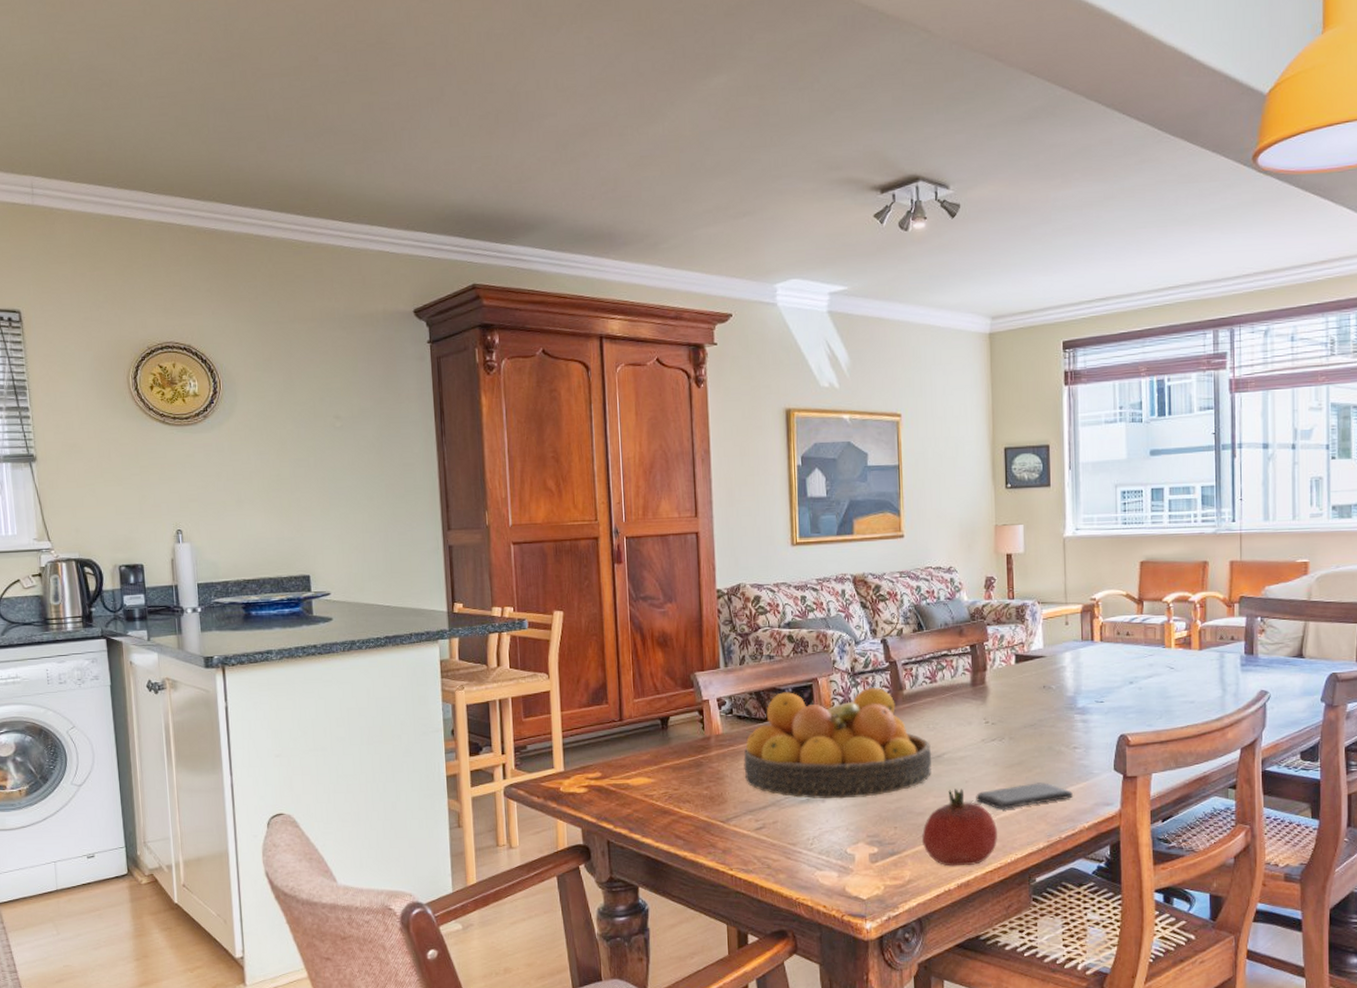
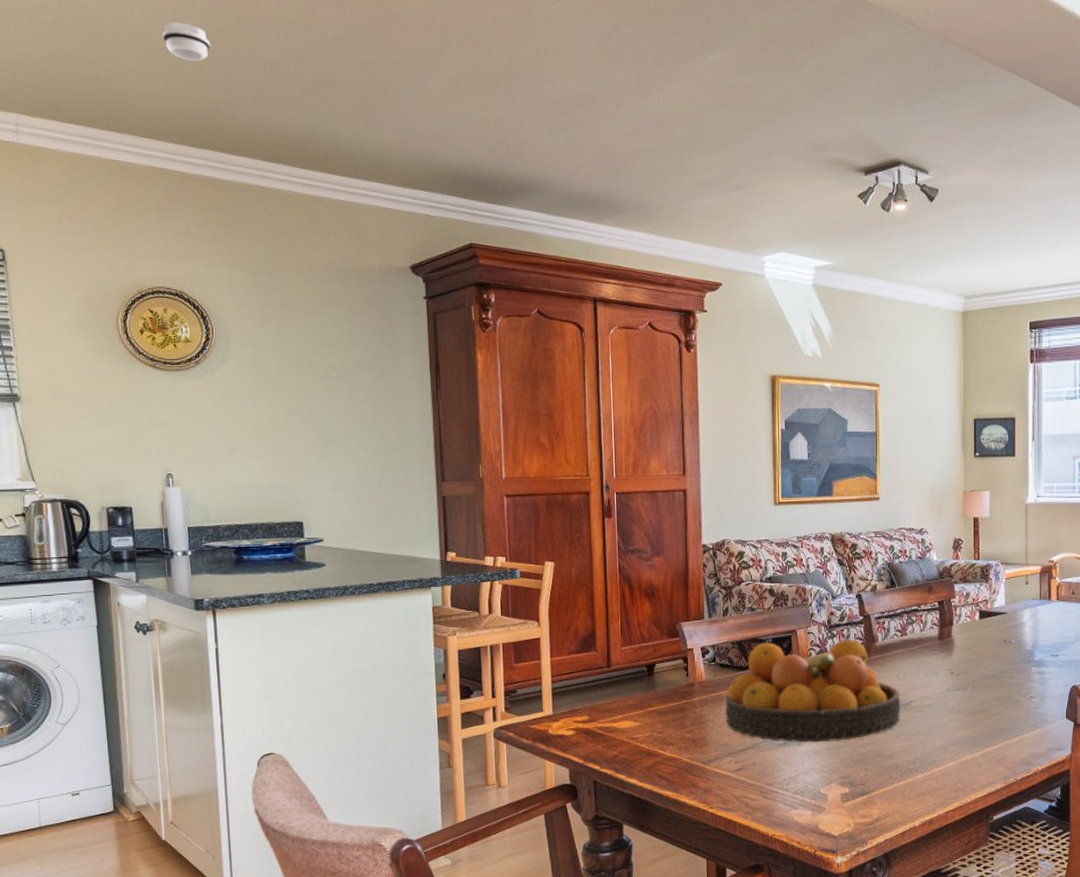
smoke detector: none [169,76,216,114] -> present [162,21,211,61]
fruit: present [921,788,998,867] -> none [889,734,960,806]
smartphone: present [976,782,1073,809] -> none [940,729,1028,753]

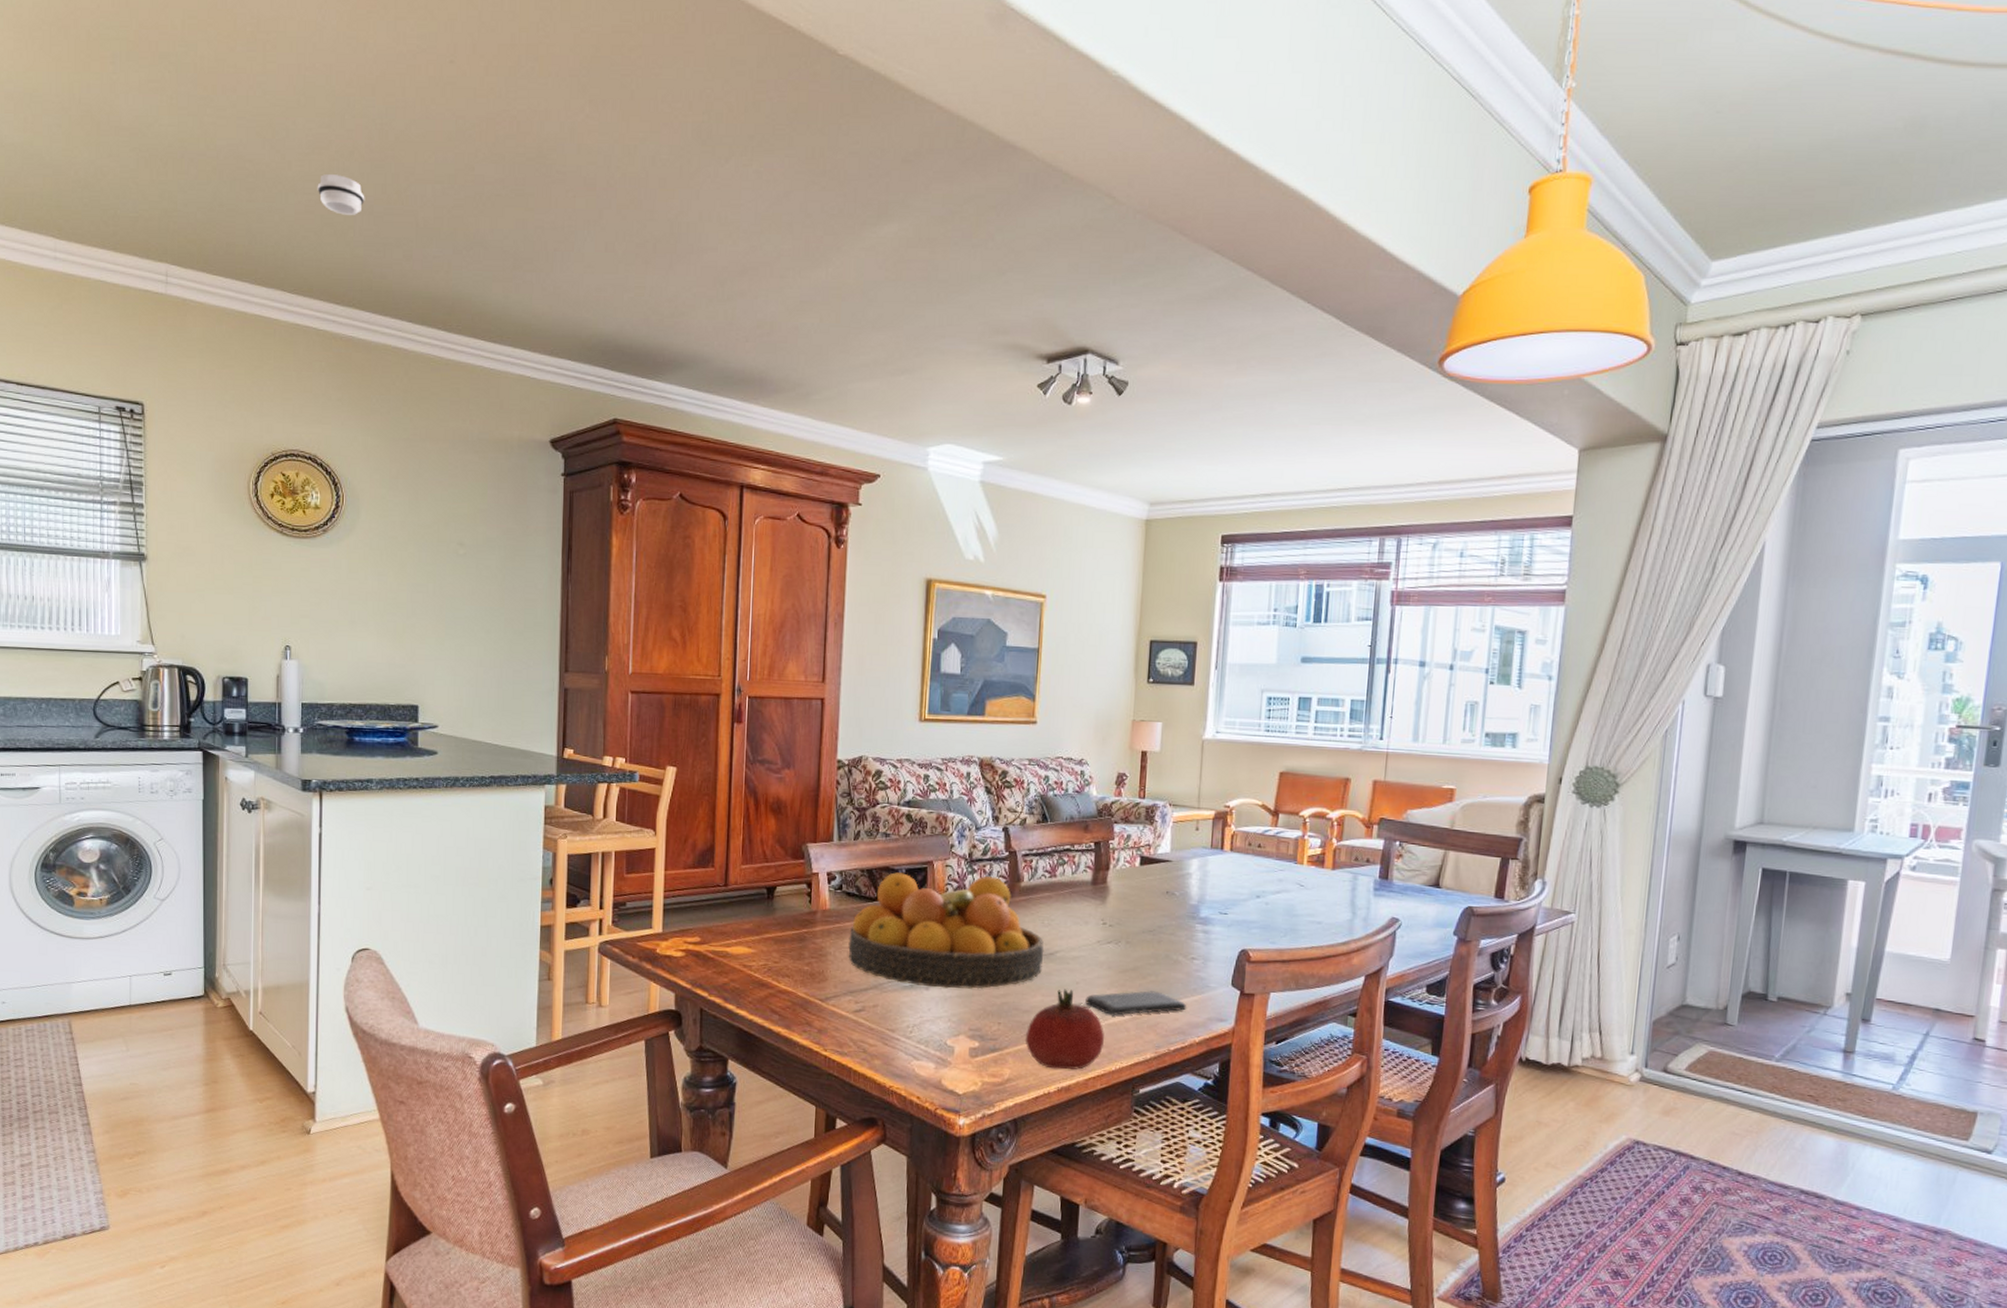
fruit: none [889,734,960,806] -> present [1025,989,1105,1070]
smartphone: none [940,729,1028,753] -> present [1085,991,1186,1015]

